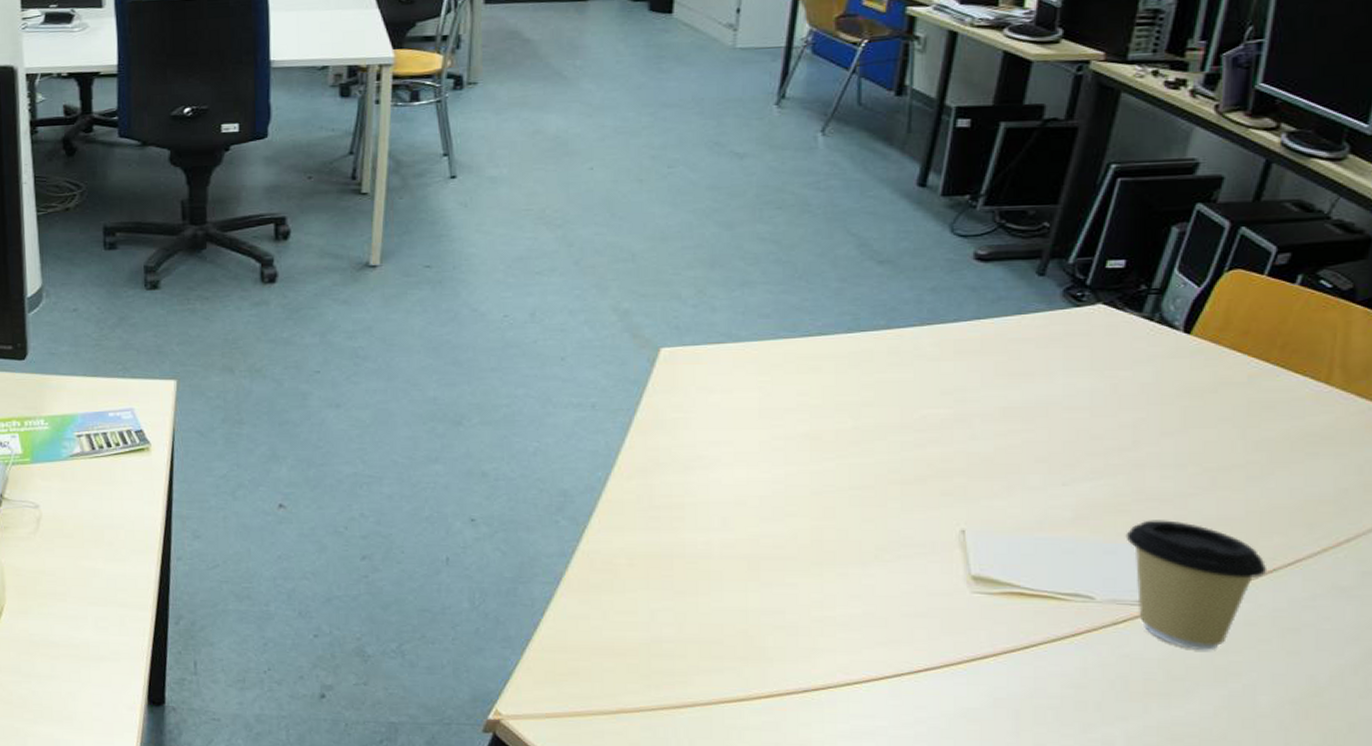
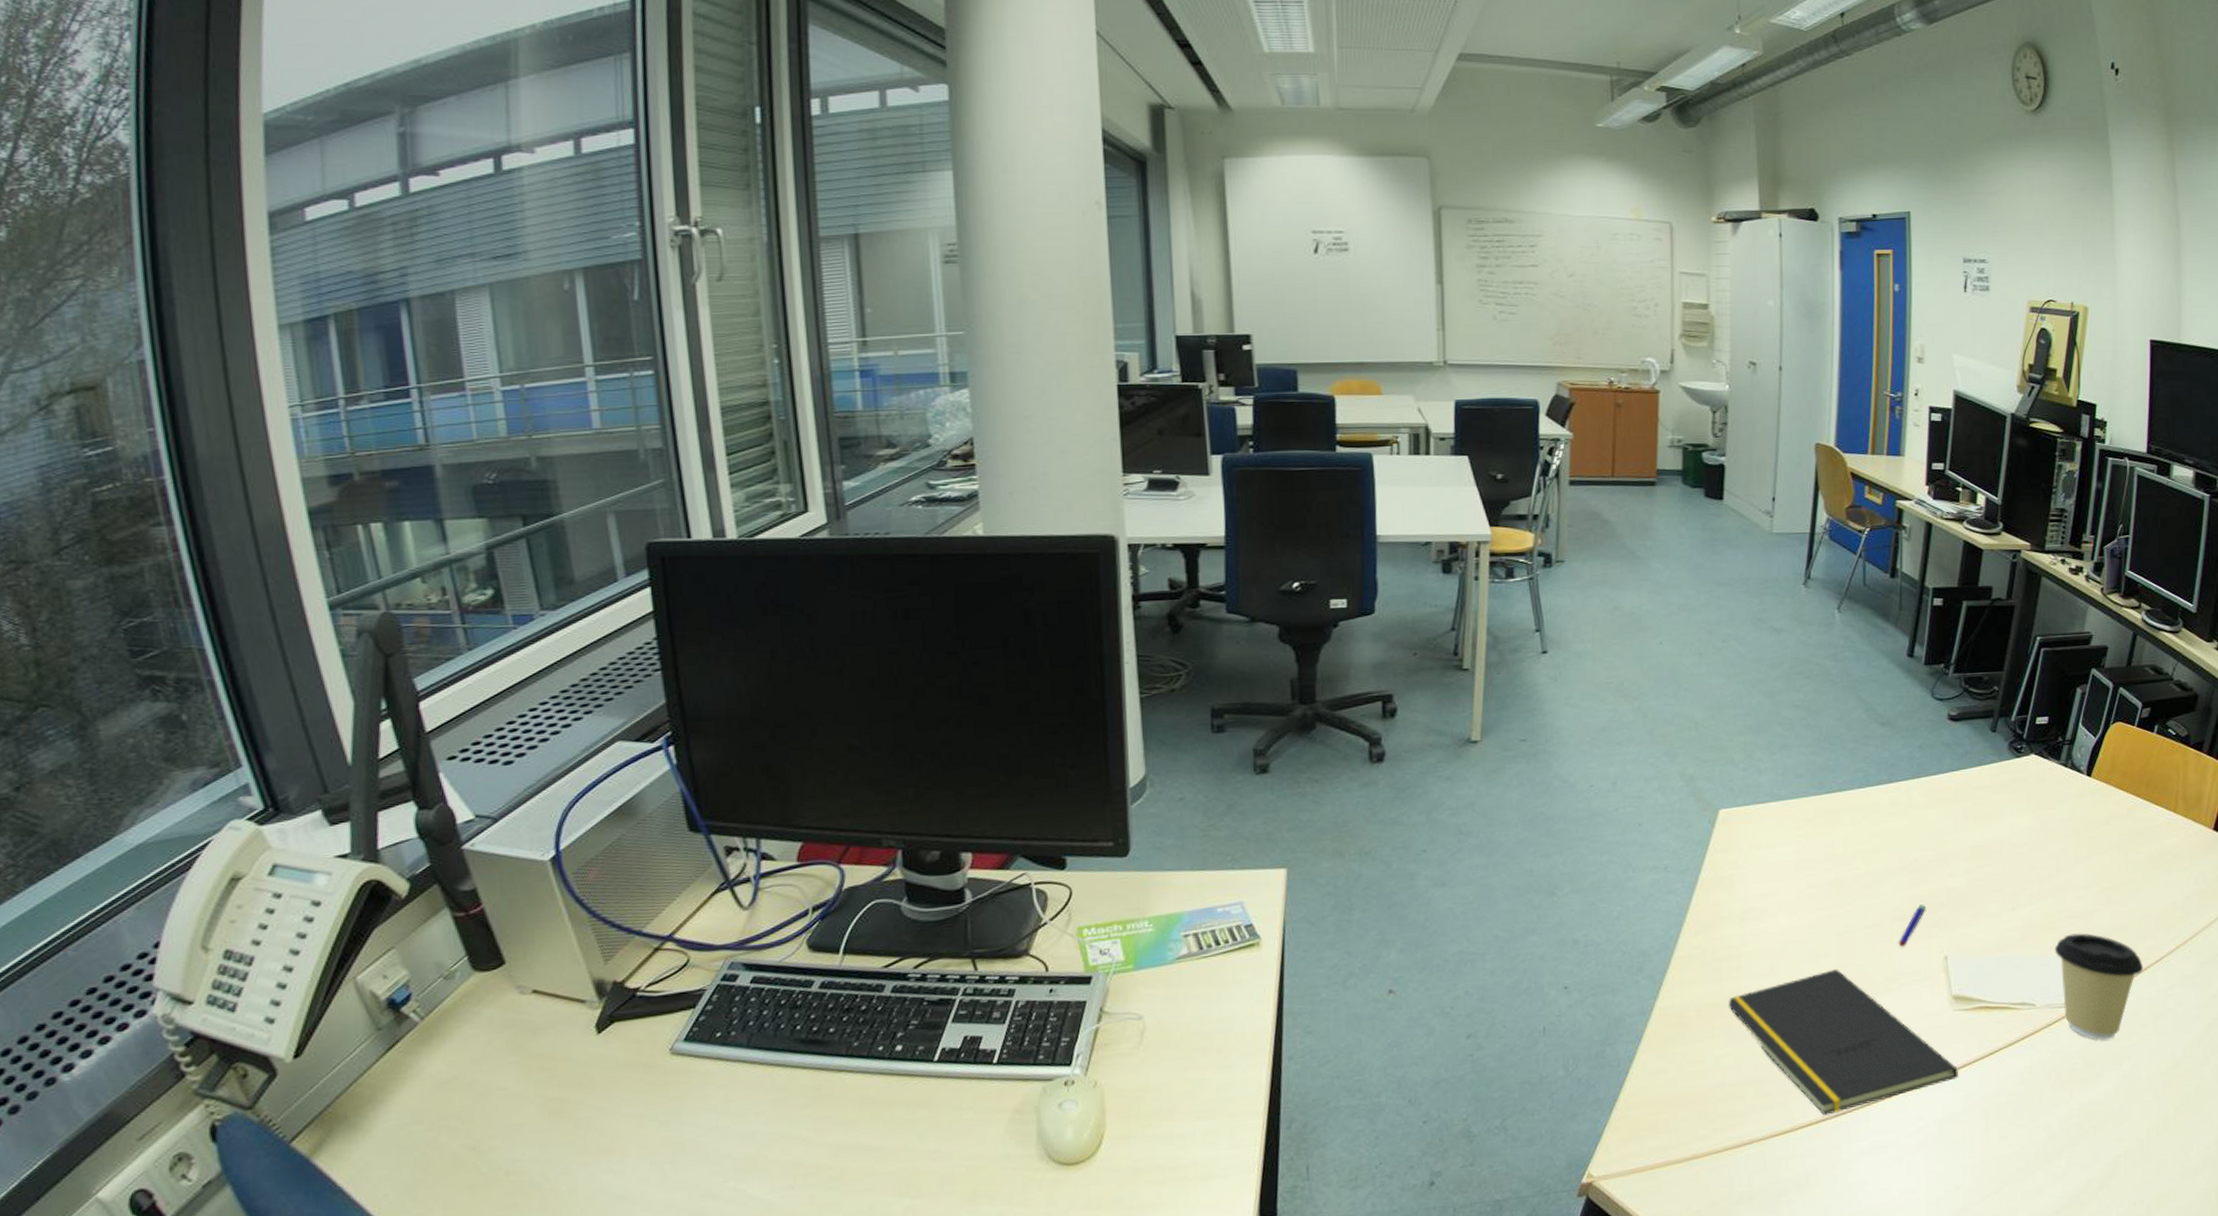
notepad: none [667,531,977,689] -> present [1728,969,1958,1115]
pen: none [896,469,935,514] -> present [1898,904,1925,947]

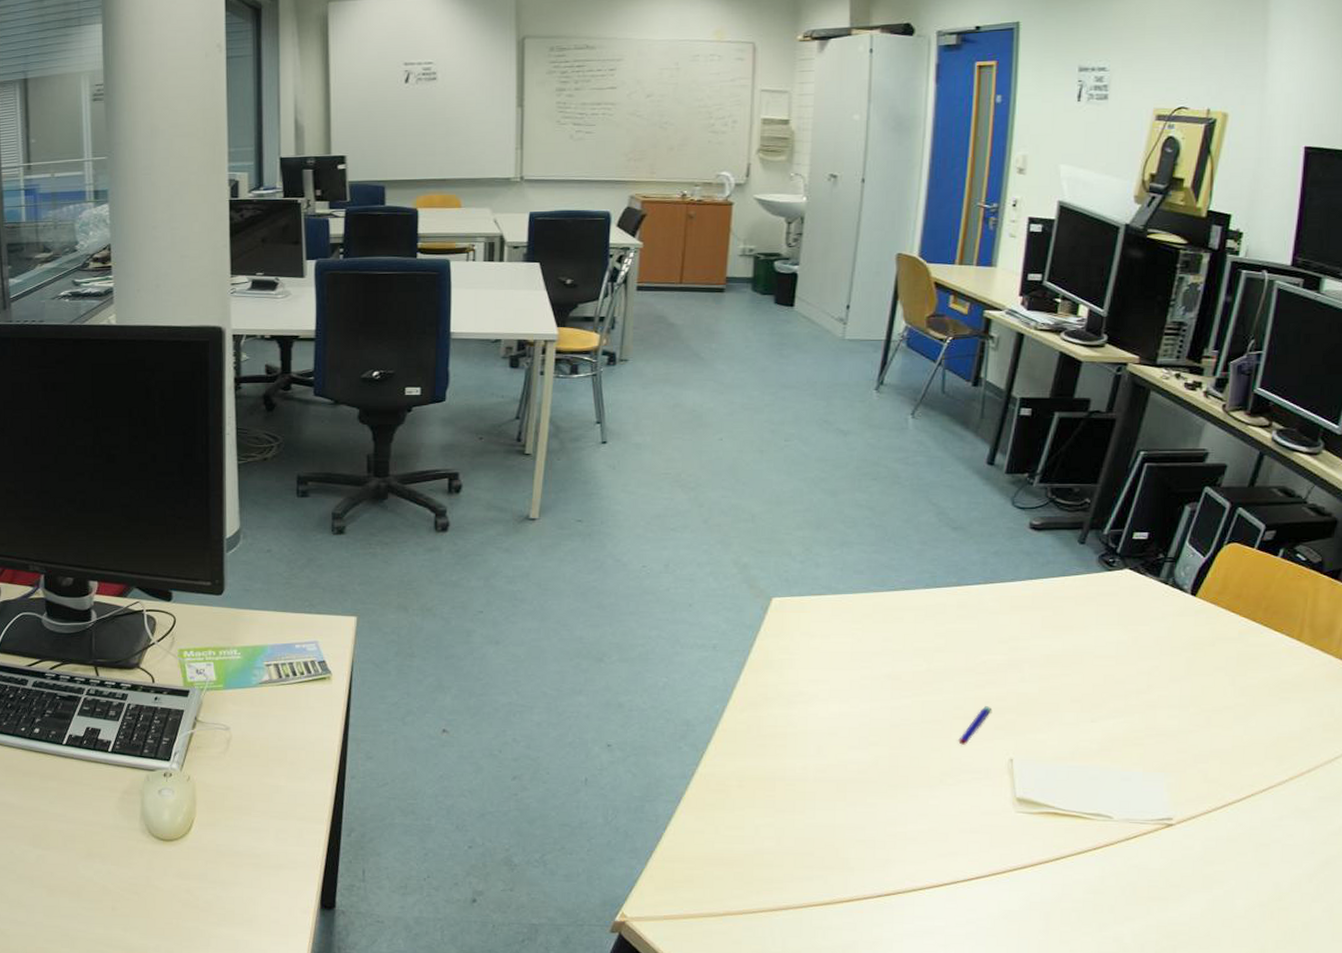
notepad: present [1728,969,1958,1115] -> none [771,758,1018,894]
coffee cup: present [2054,933,2144,1041] -> none [1139,752,1247,863]

